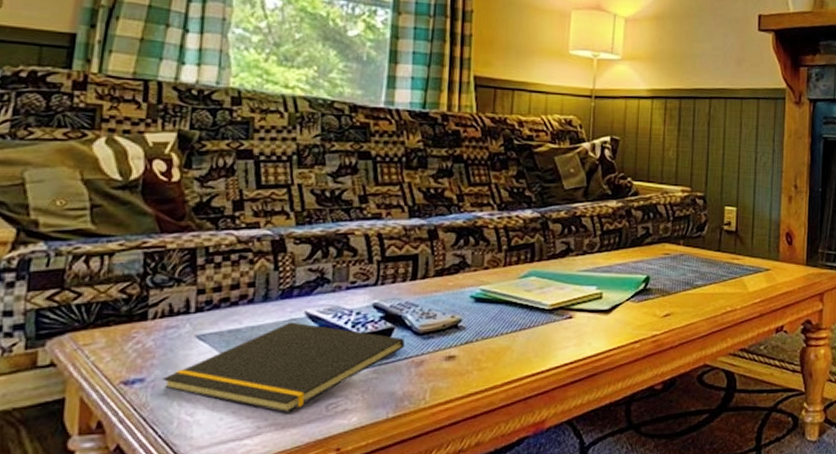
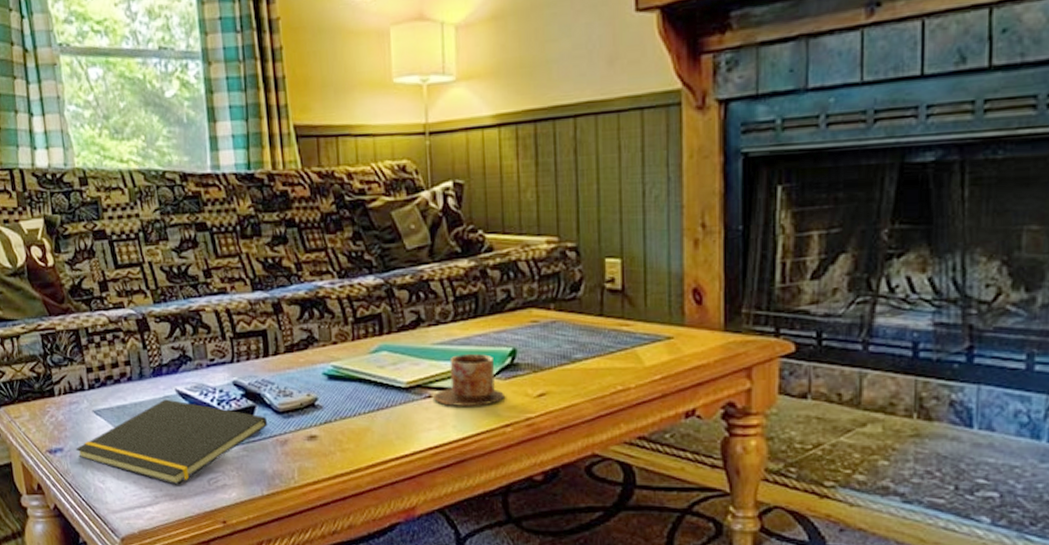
mug: none [573,280,636,326] -> present [432,354,504,406]

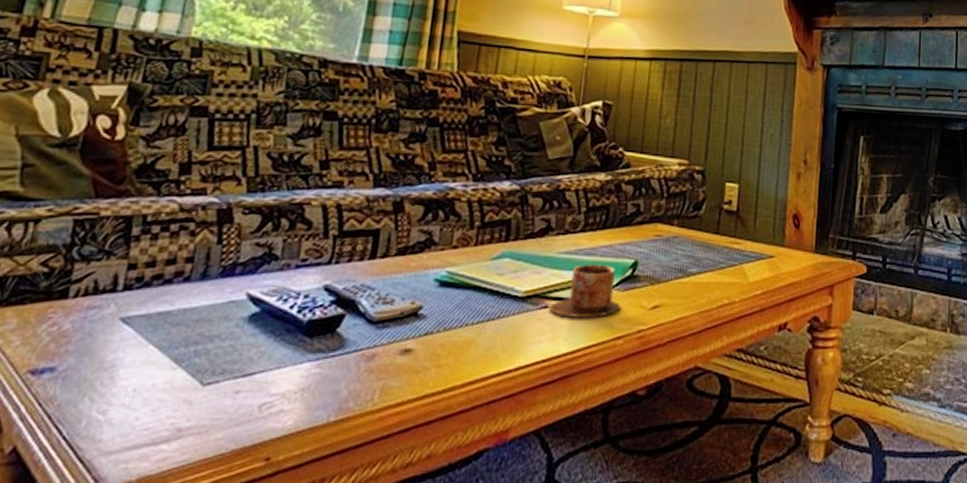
notepad: present [75,399,268,485] -> none [75,304,357,413]

